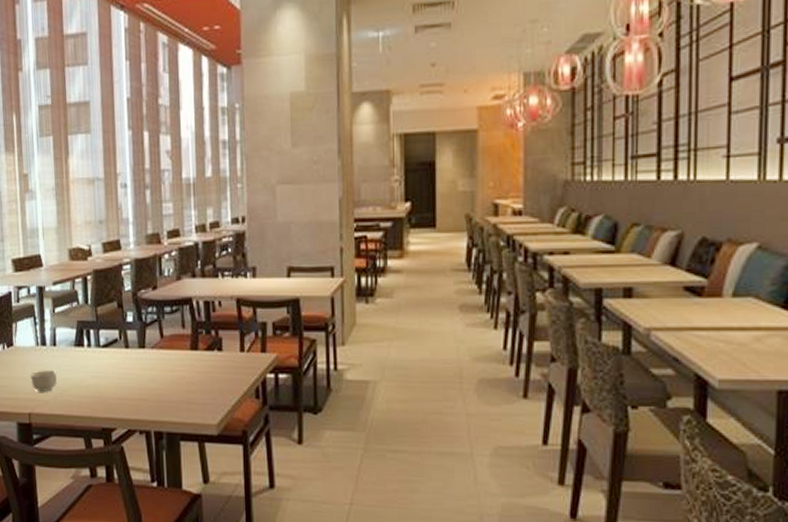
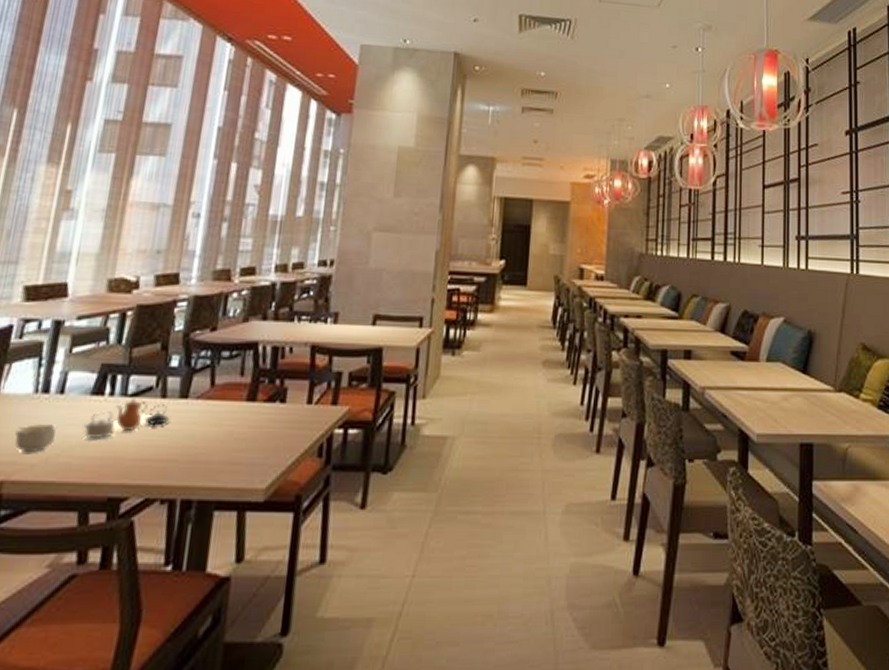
teapot: none [74,348,135,381] -> present [83,398,170,438]

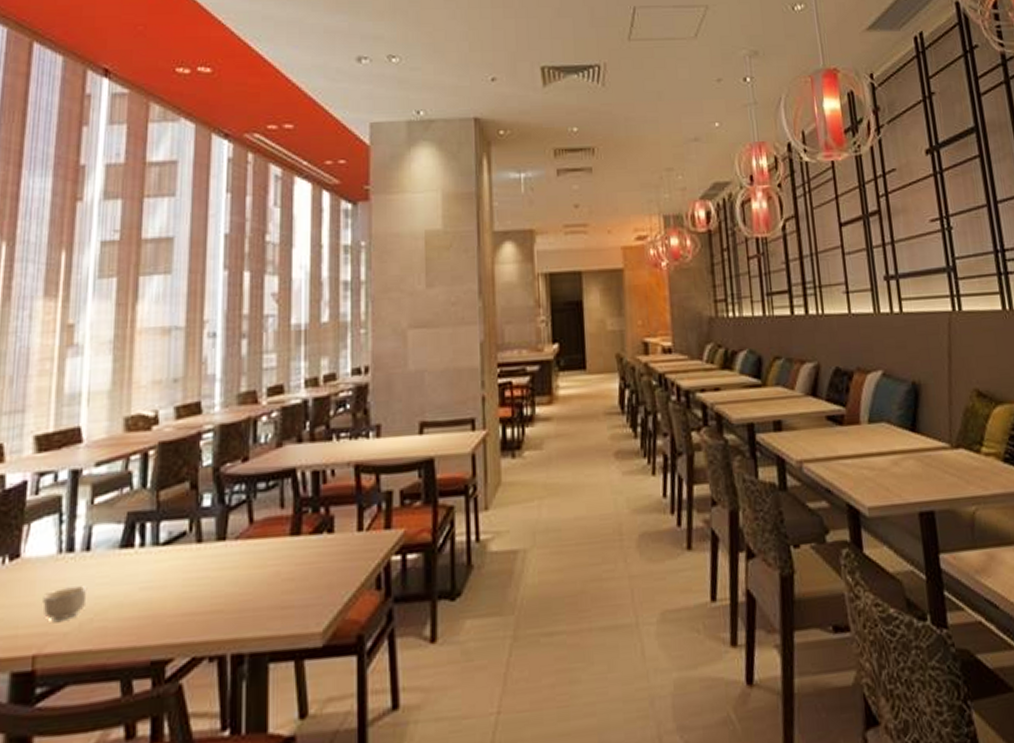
teapot: present [83,398,170,438] -> none [115,546,209,597]

